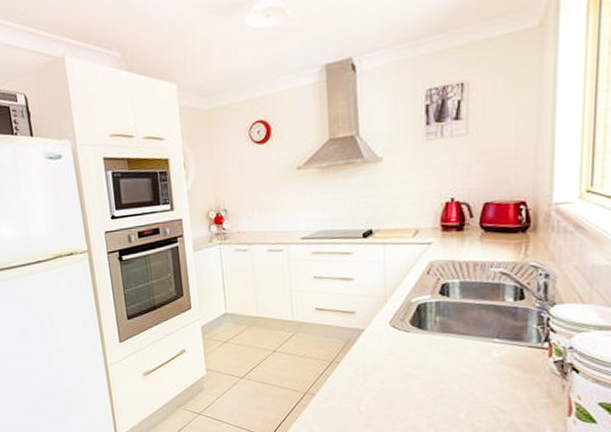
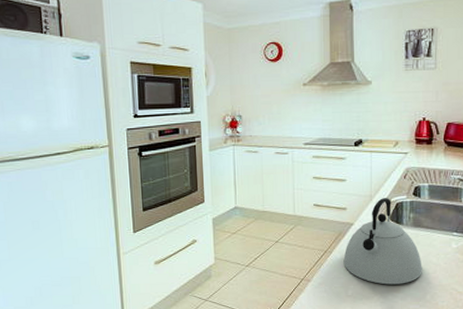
kettle: none [353,298,453,401] -> present [343,198,422,285]

